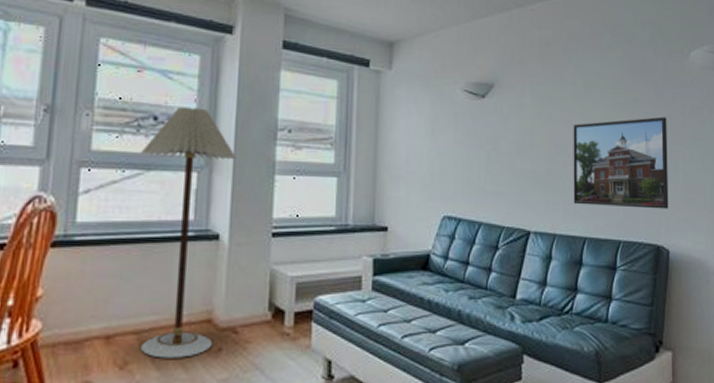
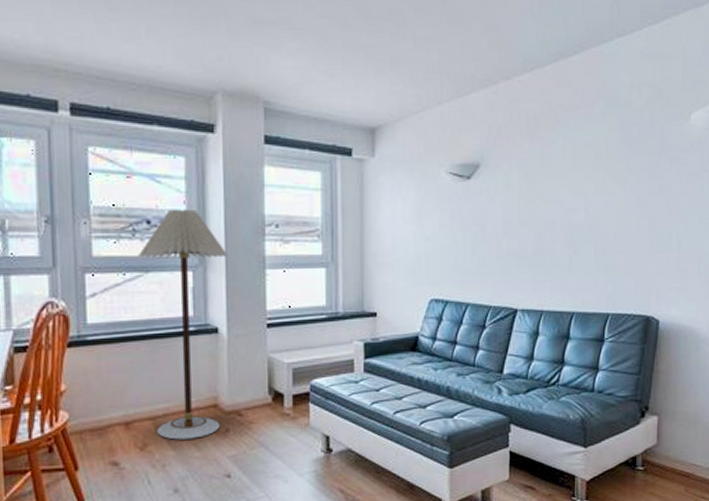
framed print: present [573,116,669,209] -> none [561,185,662,281]

